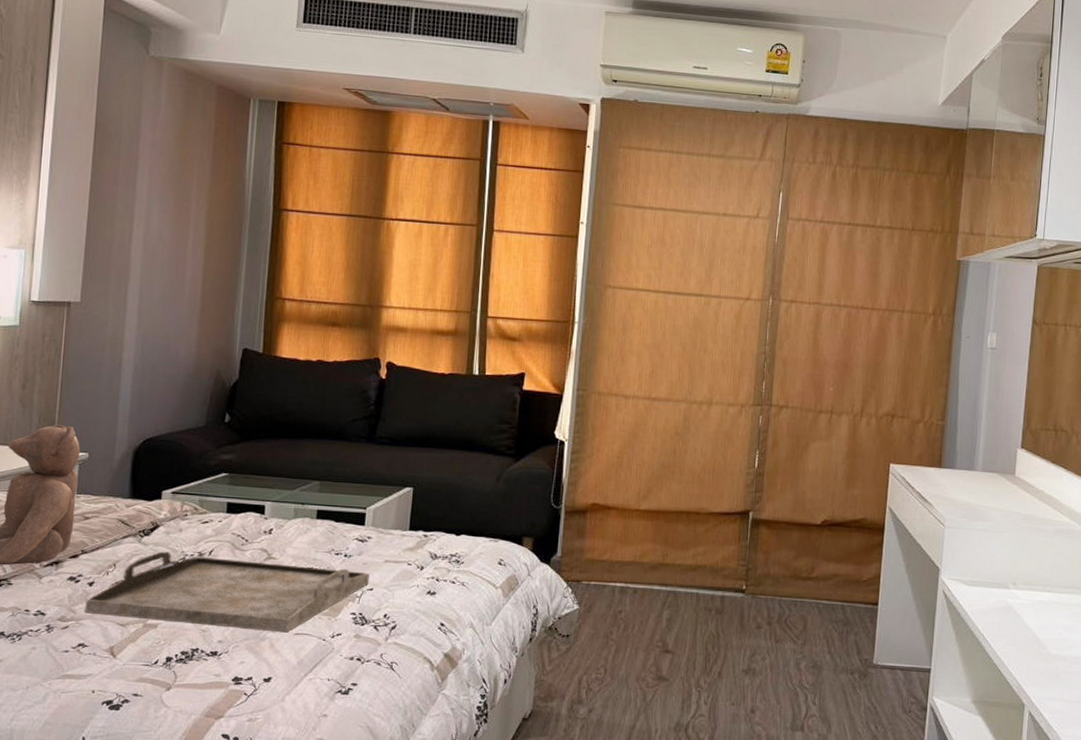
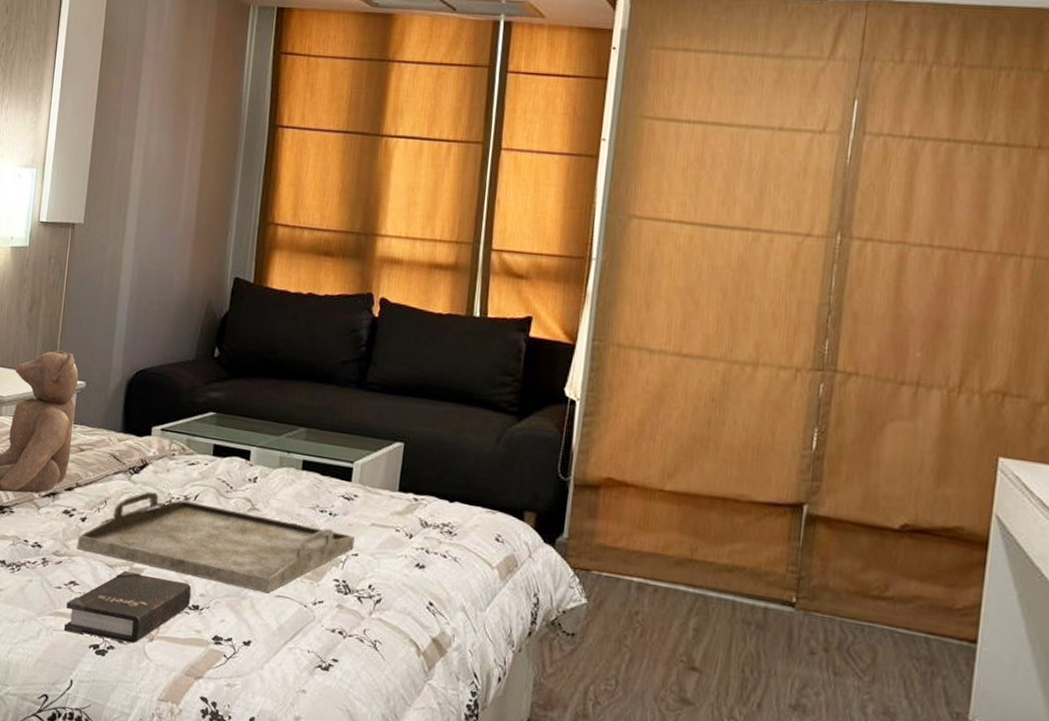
hardback book: none [72,628,209,694] -> present [63,571,192,644]

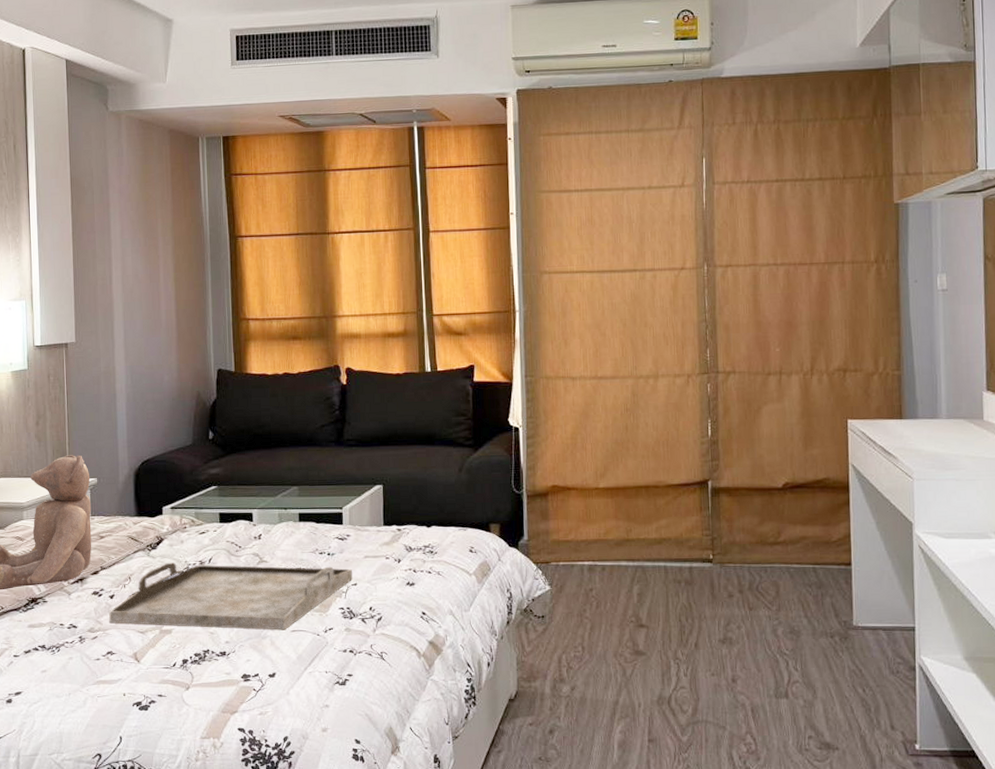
hardback book: present [63,571,192,644] -> none [107,634,218,696]

